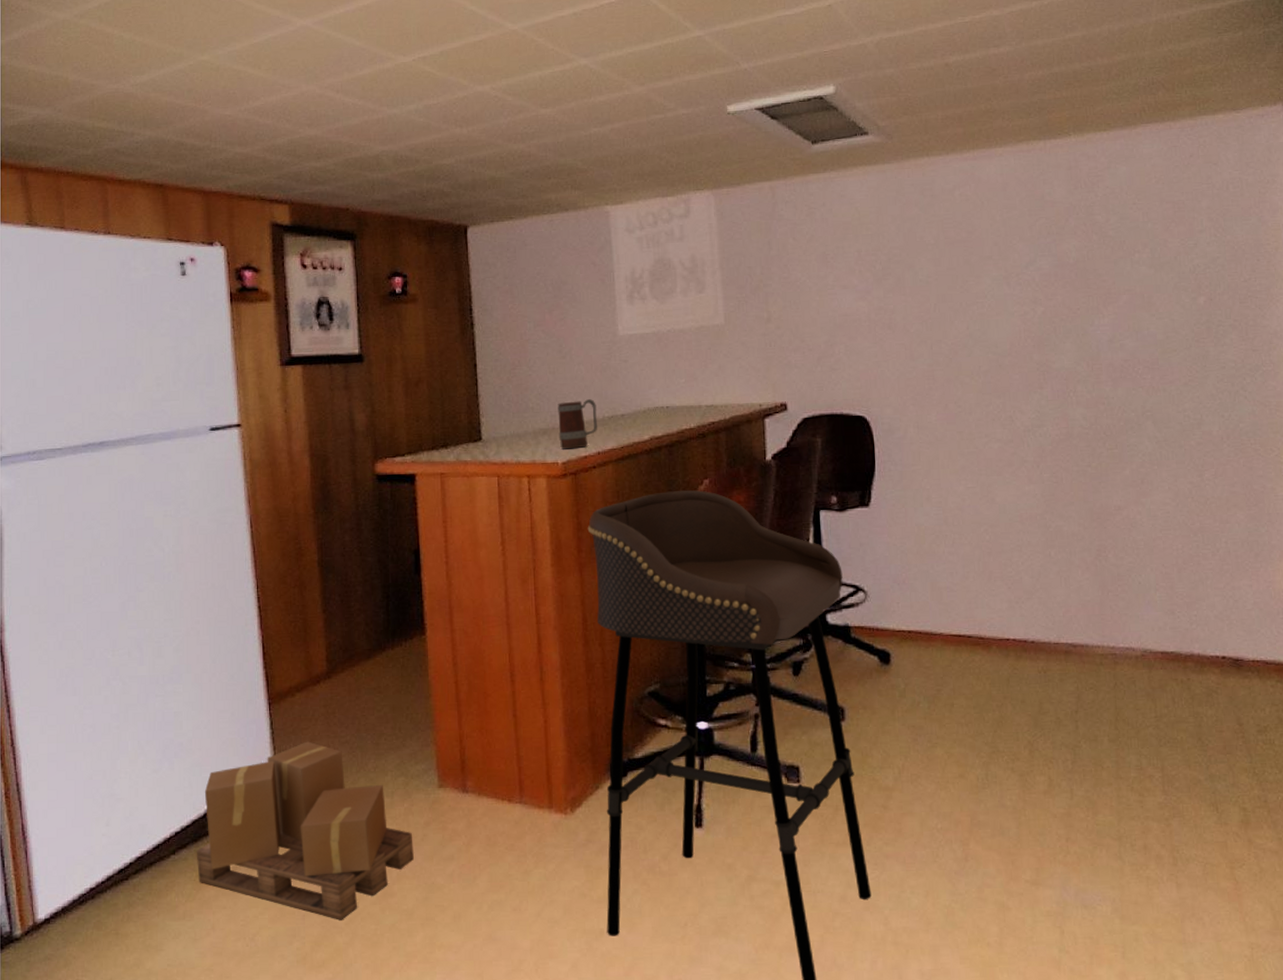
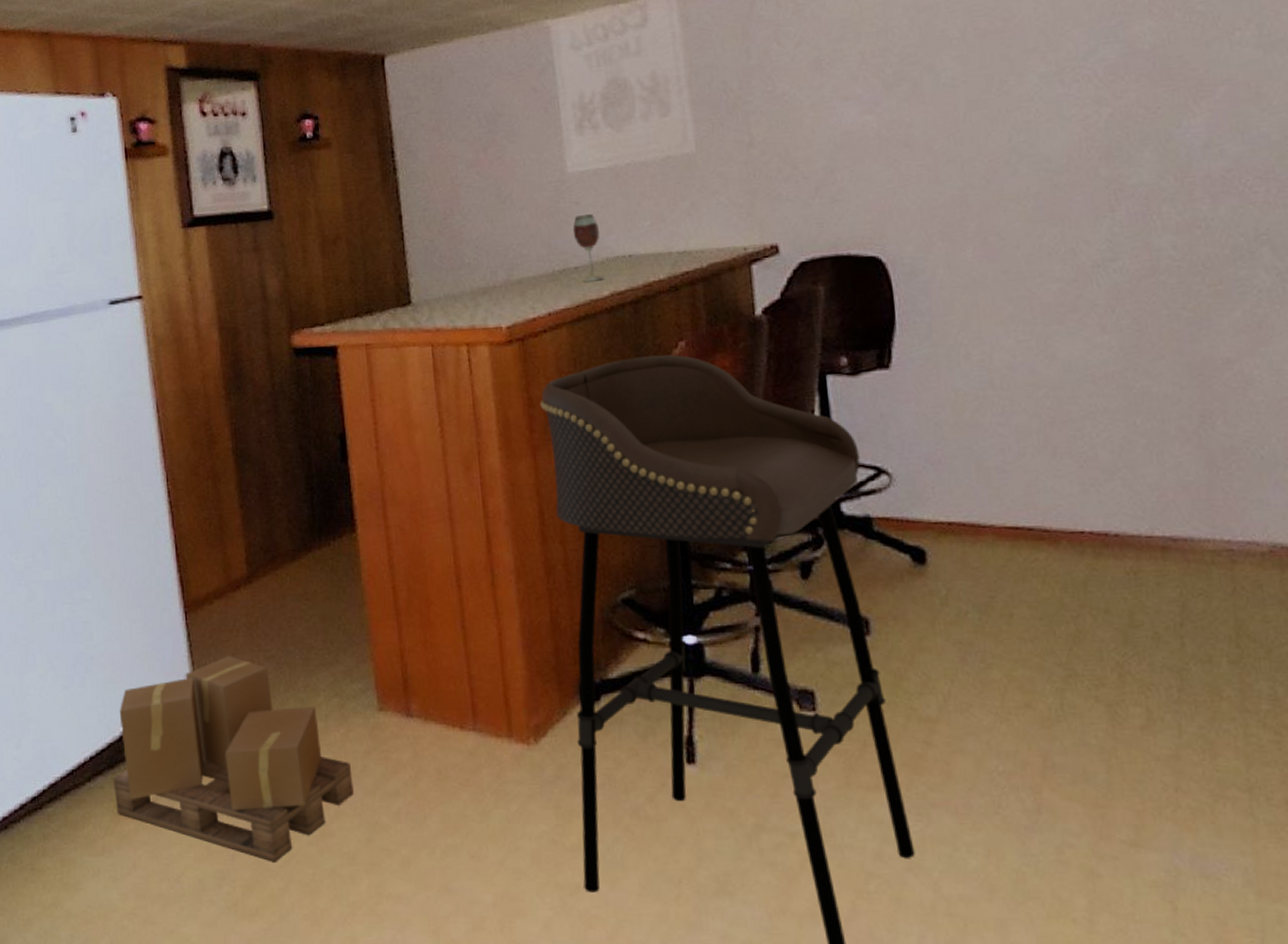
beer mug: present [558,399,597,450] -> none [498,250,547,311]
wineglass: none [621,371,645,427] -> present [572,214,604,282]

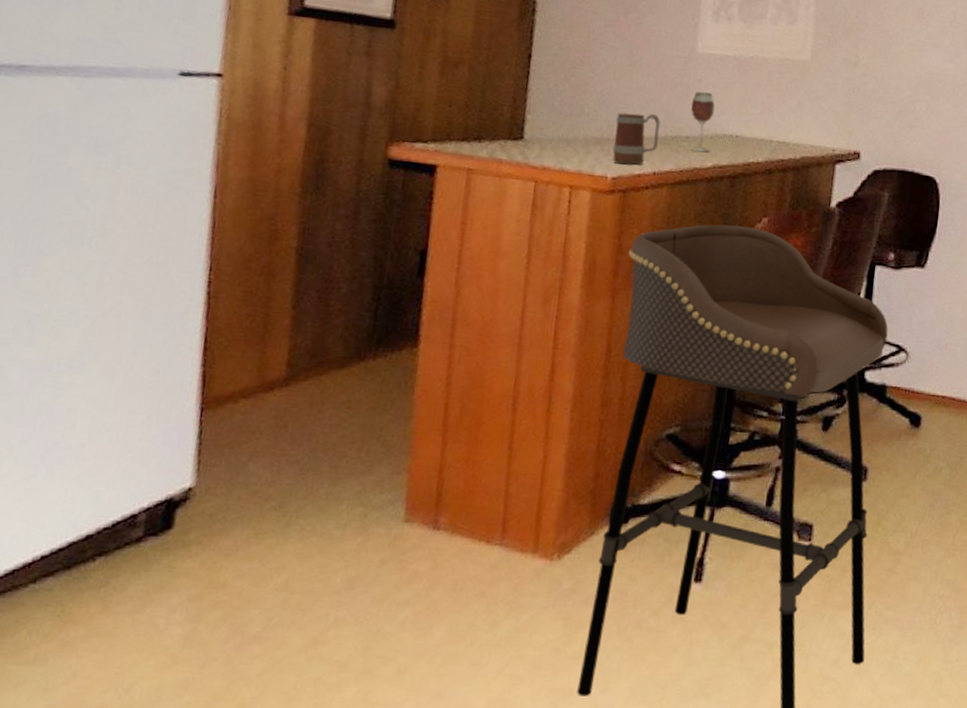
cardboard boxes: present [112,655,354,862] -> none [63,457,362,671]
beer mug: none [498,250,547,311] -> present [612,113,660,165]

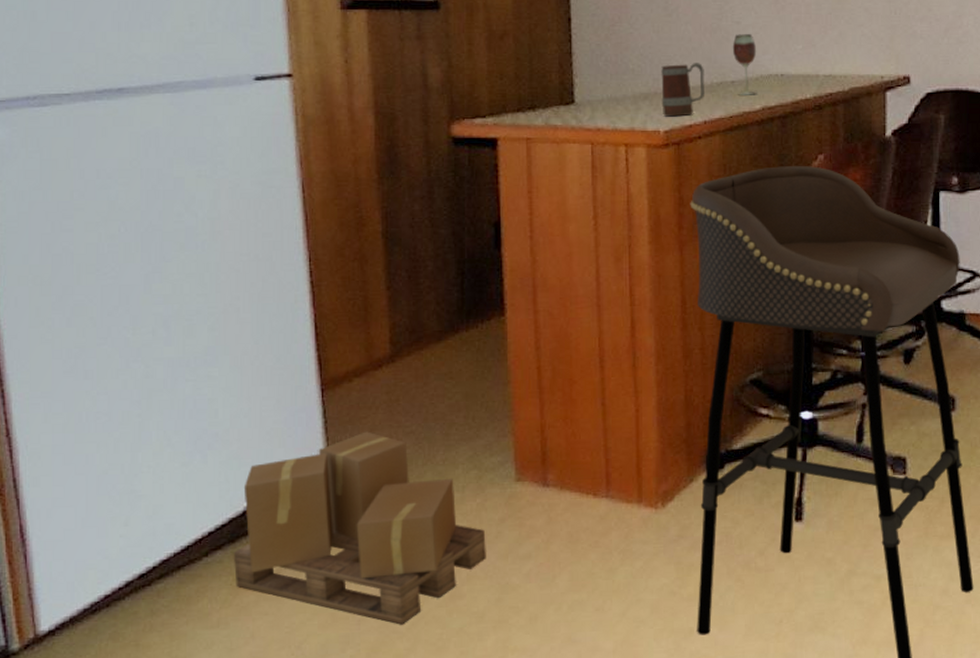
cardboard boxes: none [63,457,362,671] -> present [233,431,486,625]

